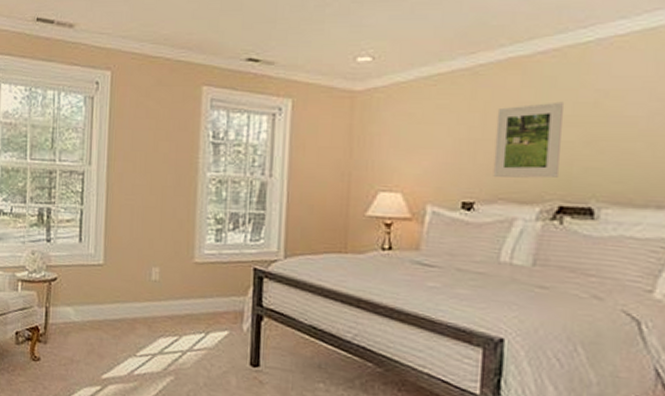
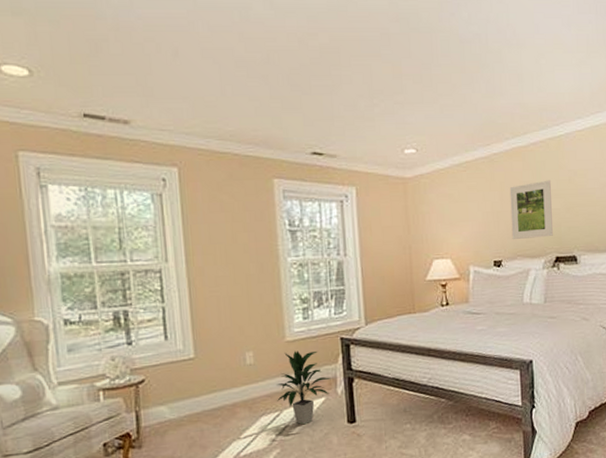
indoor plant: none [177,274,238,357] -> present [276,351,331,425]

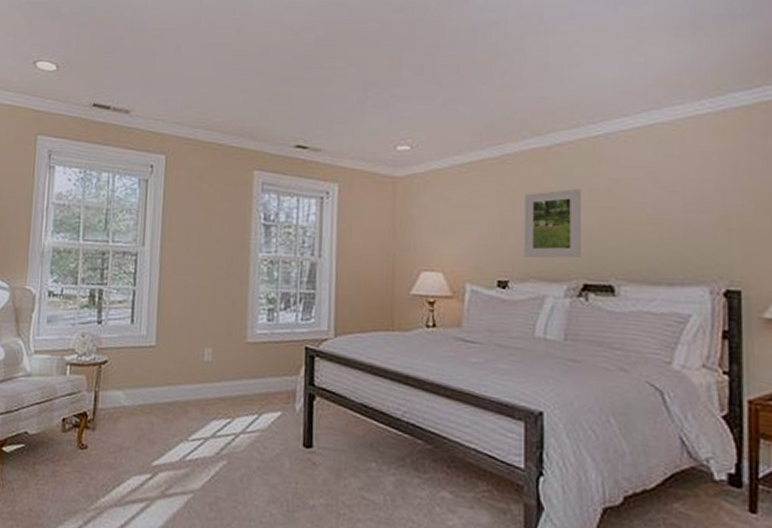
indoor plant: present [276,351,331,425] -> none [230,354,290,439]

